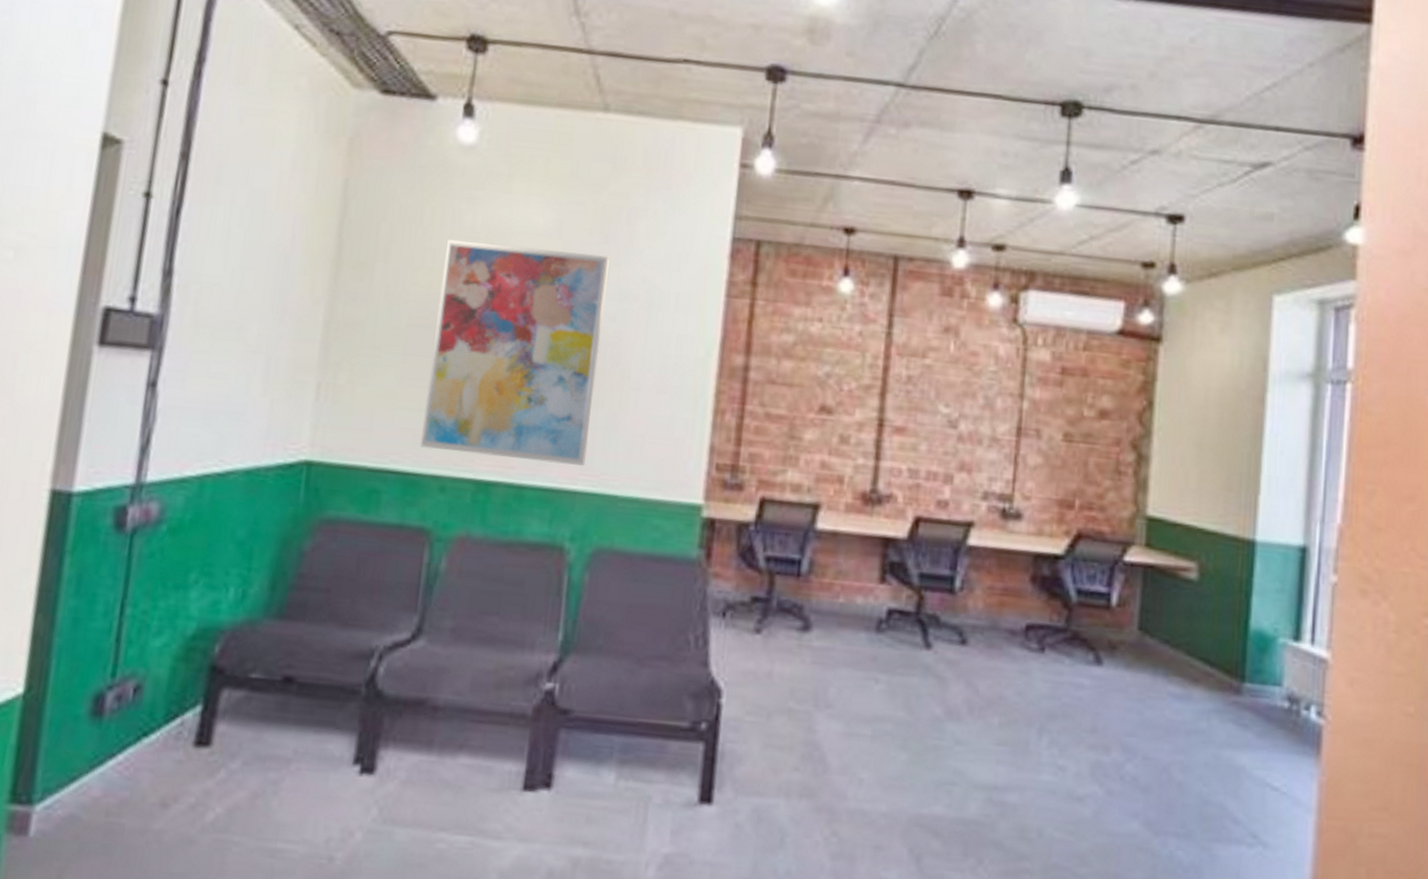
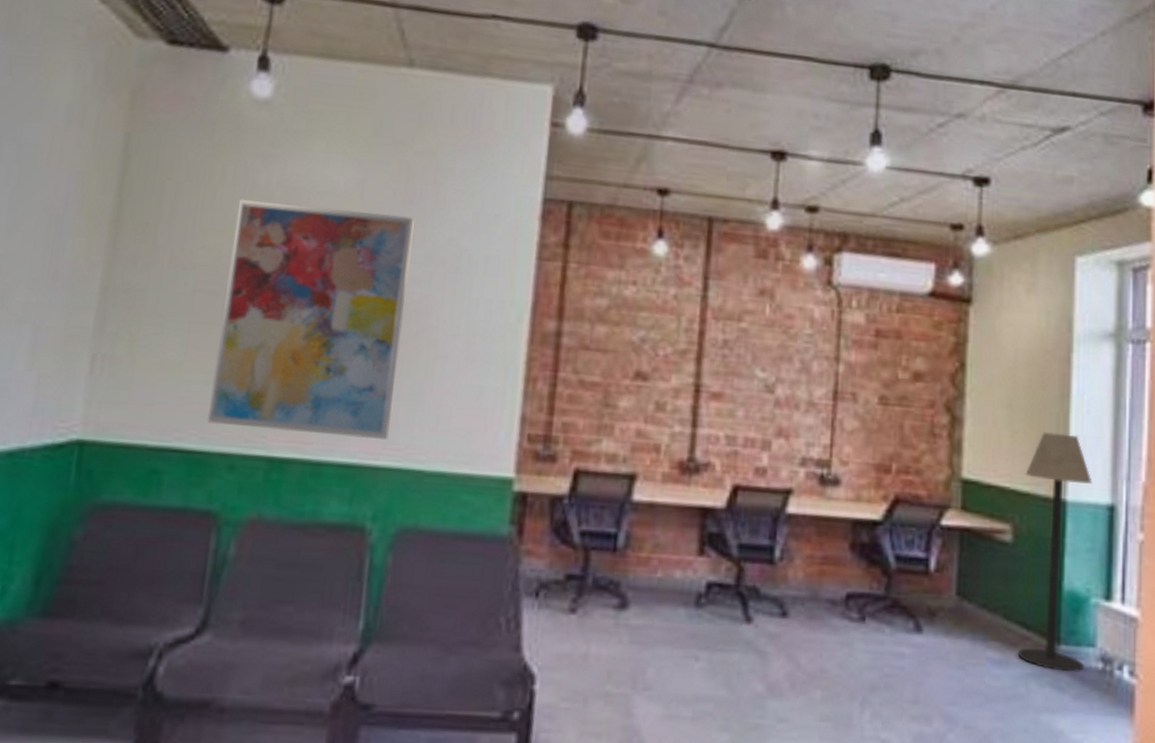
floor lamp: none [1199,472,1284,710] -> present [1017,432,1092,672]

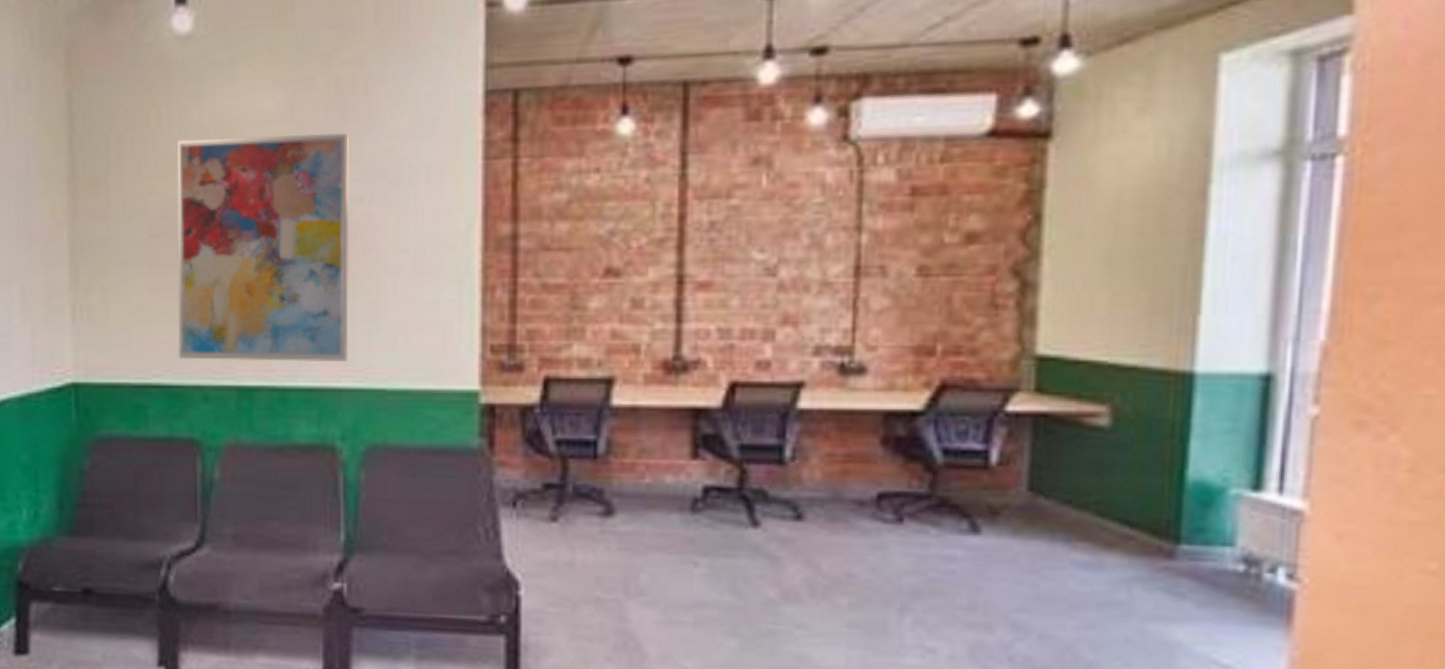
floor lamp: present [1017,432,1092,672] -> none [1115,289,1237,576]

